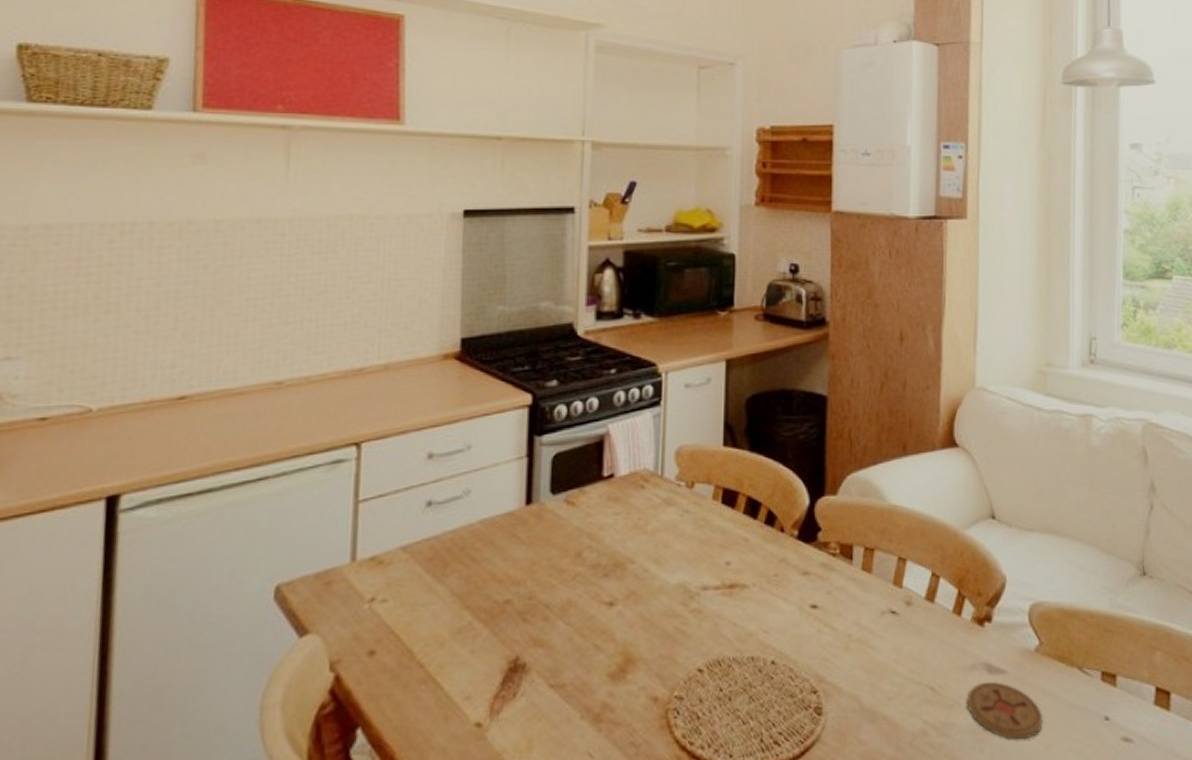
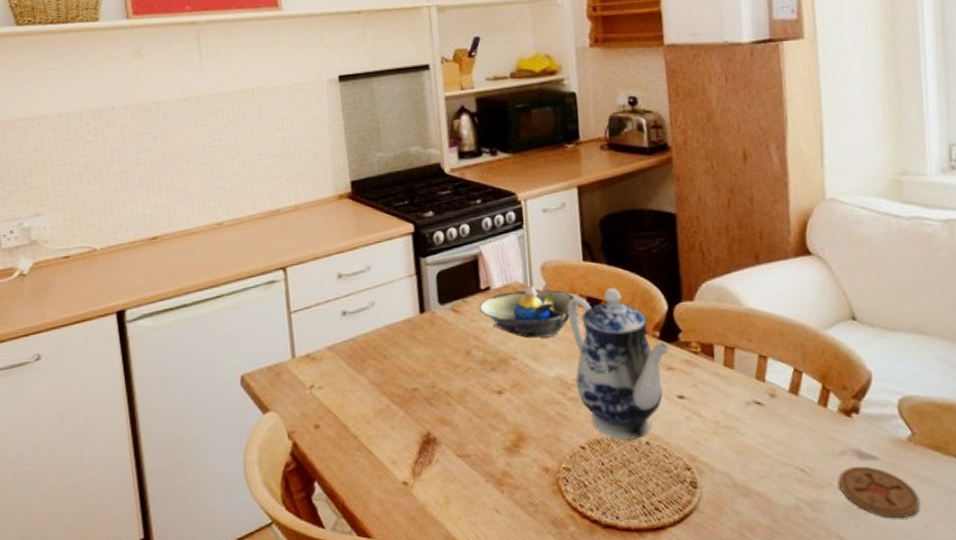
decorative bowl: none [598,473,709,537] -> present [479,285,574,339]
teapot: none [700,478,807,660] -> present [567,288,670,440]

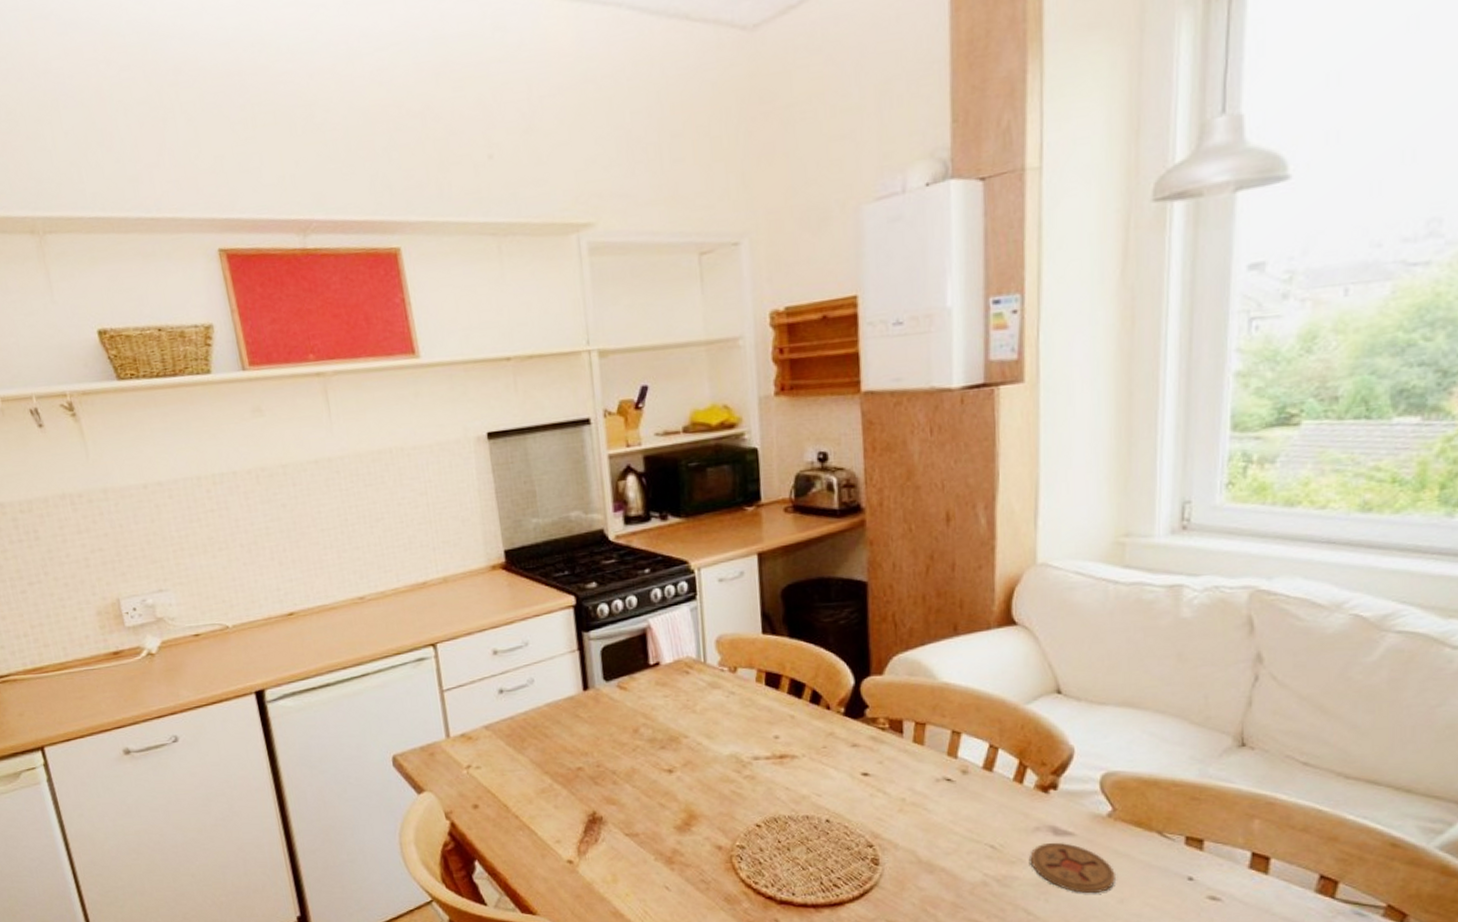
decorative bowl: present [479,285,574,339] -> none [647,660,752,716]
teapot: present [567,288,670,440] -> none [744,662,855,818]

